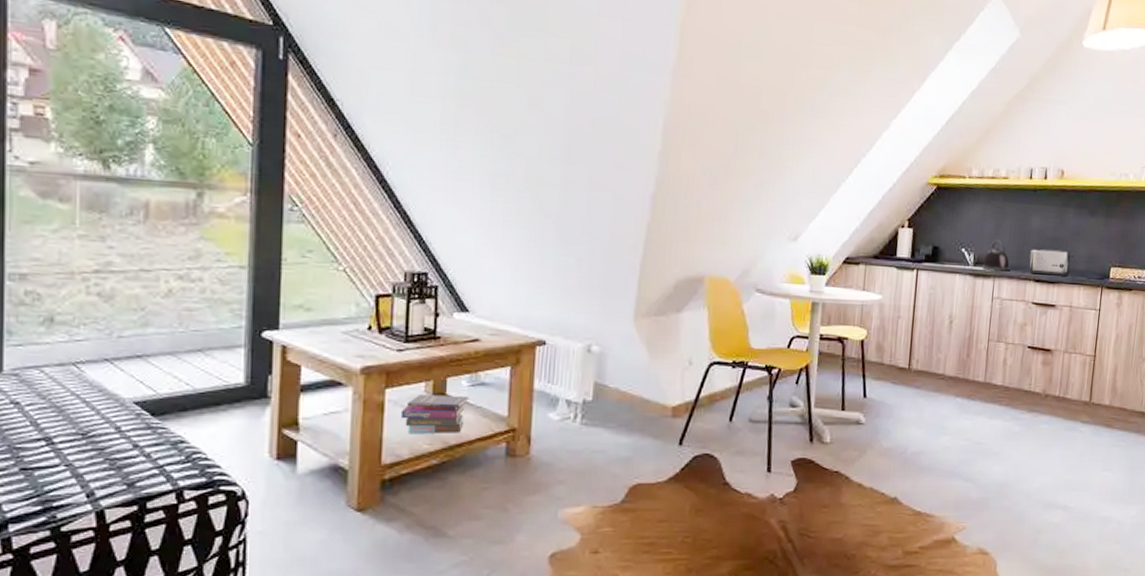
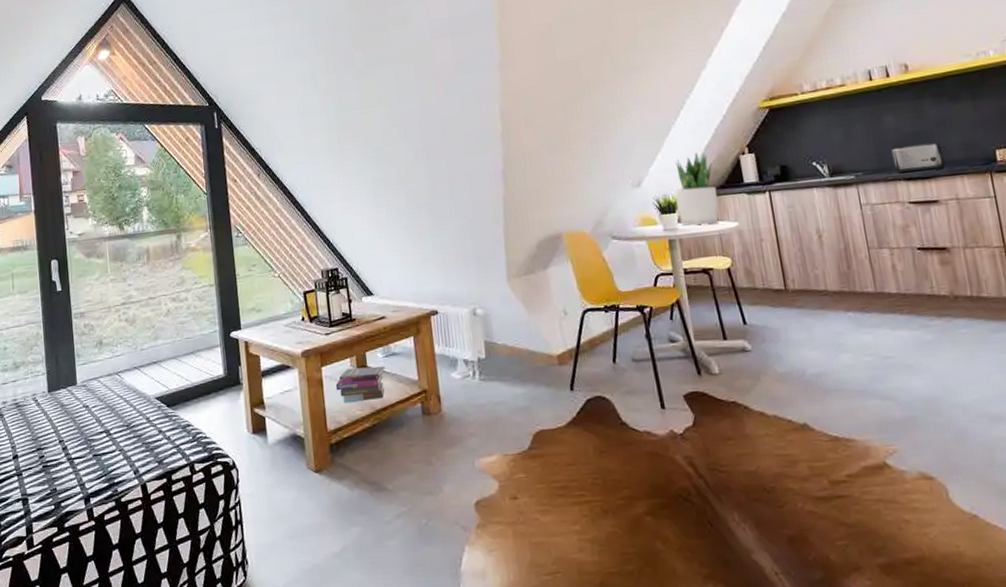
planter: none [827,216,872,293] -> present [675,152,719,226]
kettle: present [982,240,1010,273] -> none [839,146,872,180]

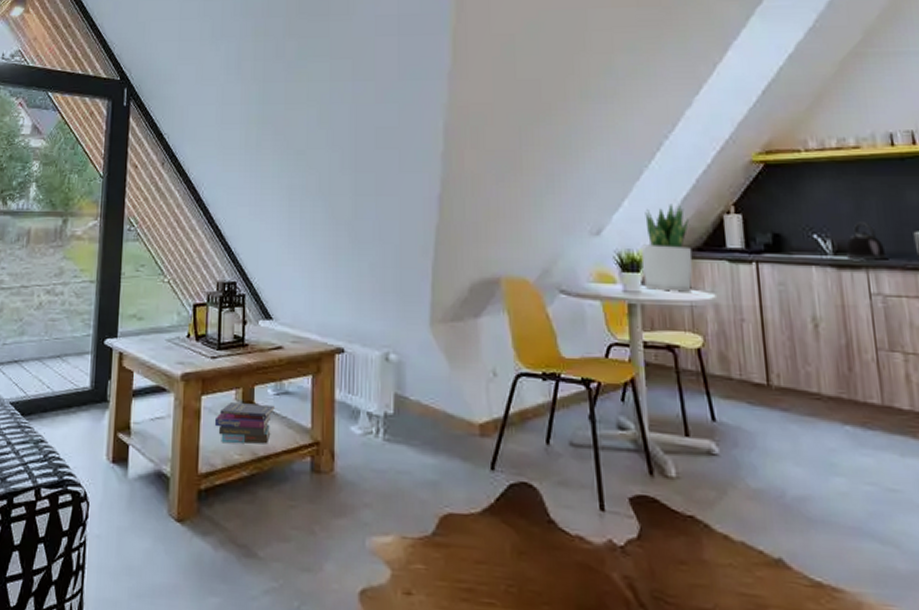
kettle: none [839,146,872,180] -> present [846,222,887,262]

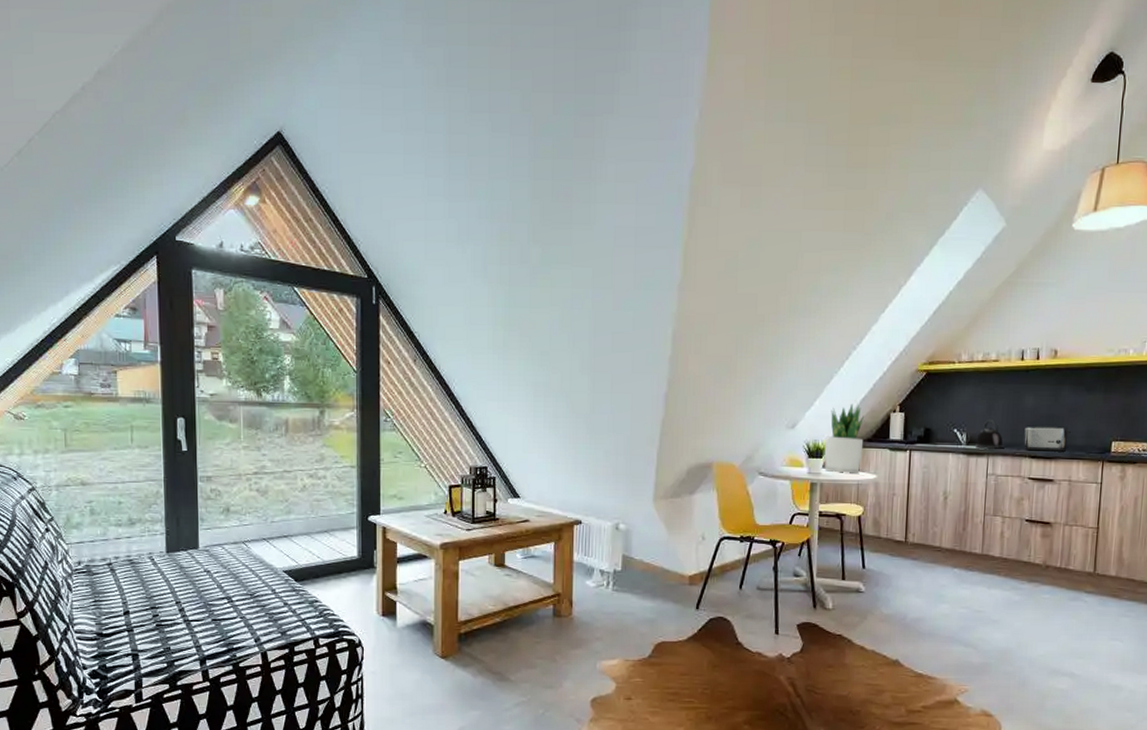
books: present [214,402,275,444] -> none [471,565,523,597]

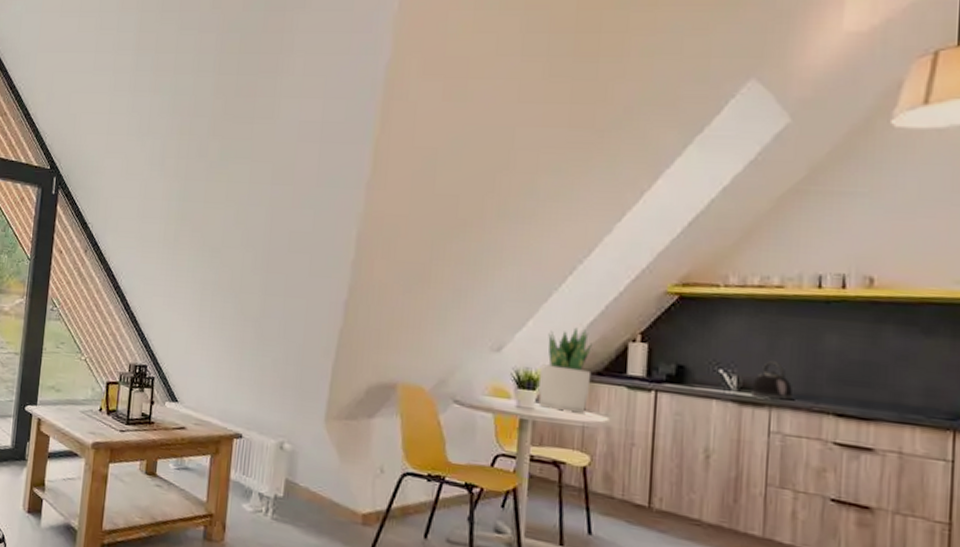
toaster: present [1024,426,1071,453] -> none [825,373,899,413]

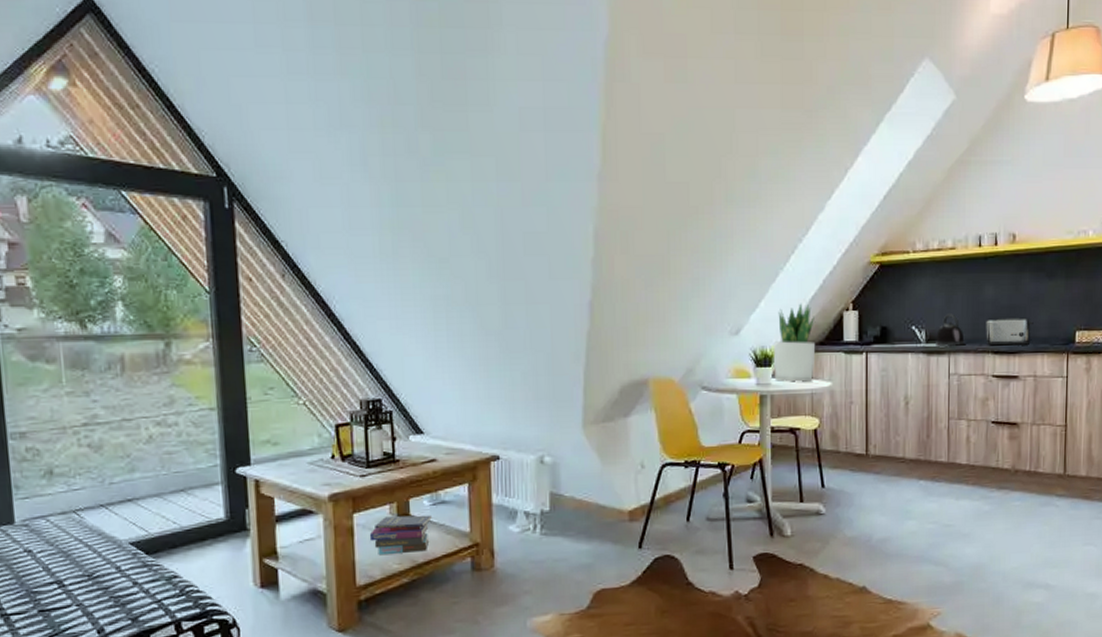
books: none [119,472,175,511] -> present [369,514,432,556]
toaster: none [825,373,899,413] -> present [986,317,1034,346]

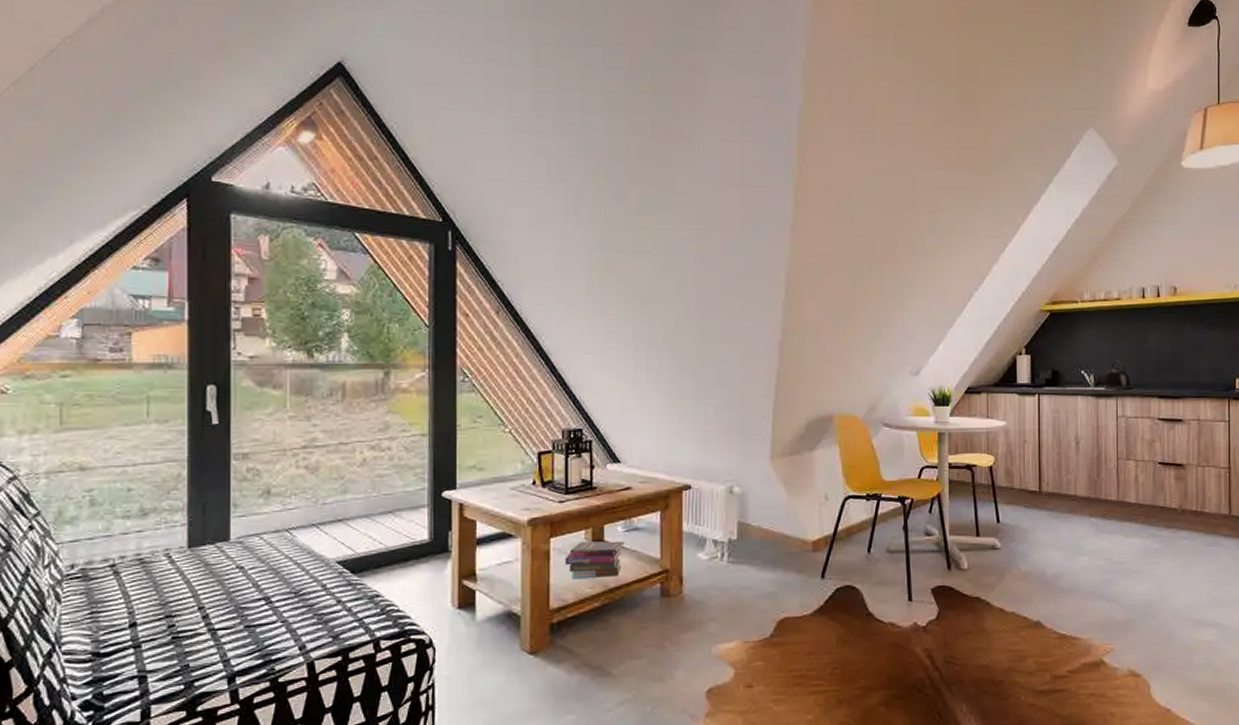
planter: present [774,303,816,382] -> none [952,347,991,421]
toaster: present [986,317,1034,346] -> none [1151,364,1196,392]

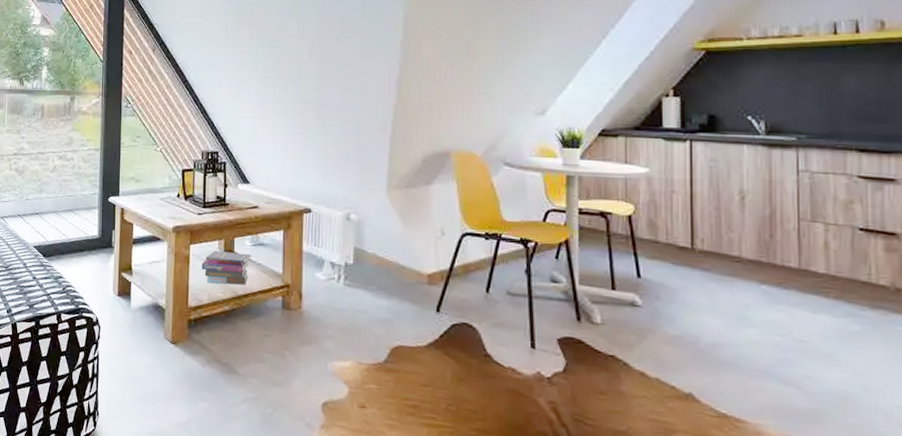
kettle: present [1104,360,1131,391] -> none [779,105,818,142]

